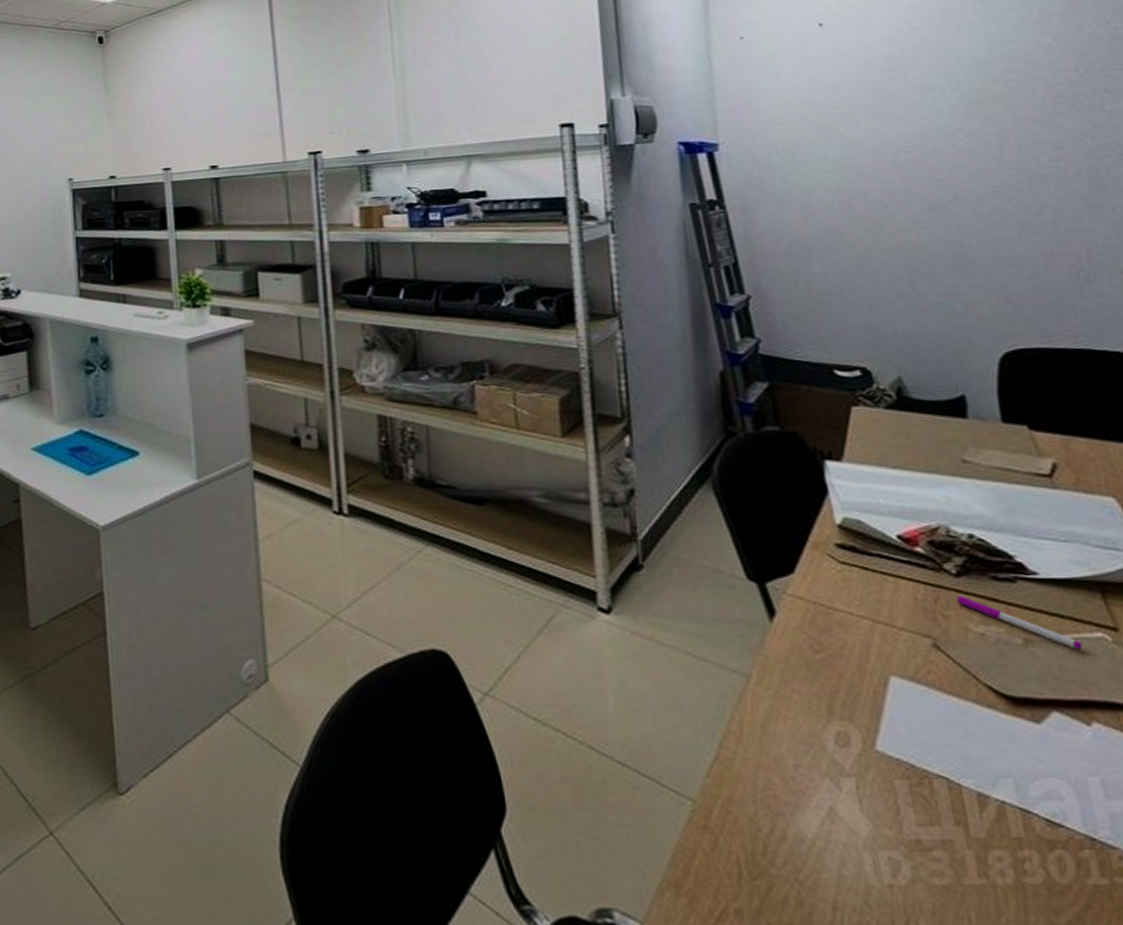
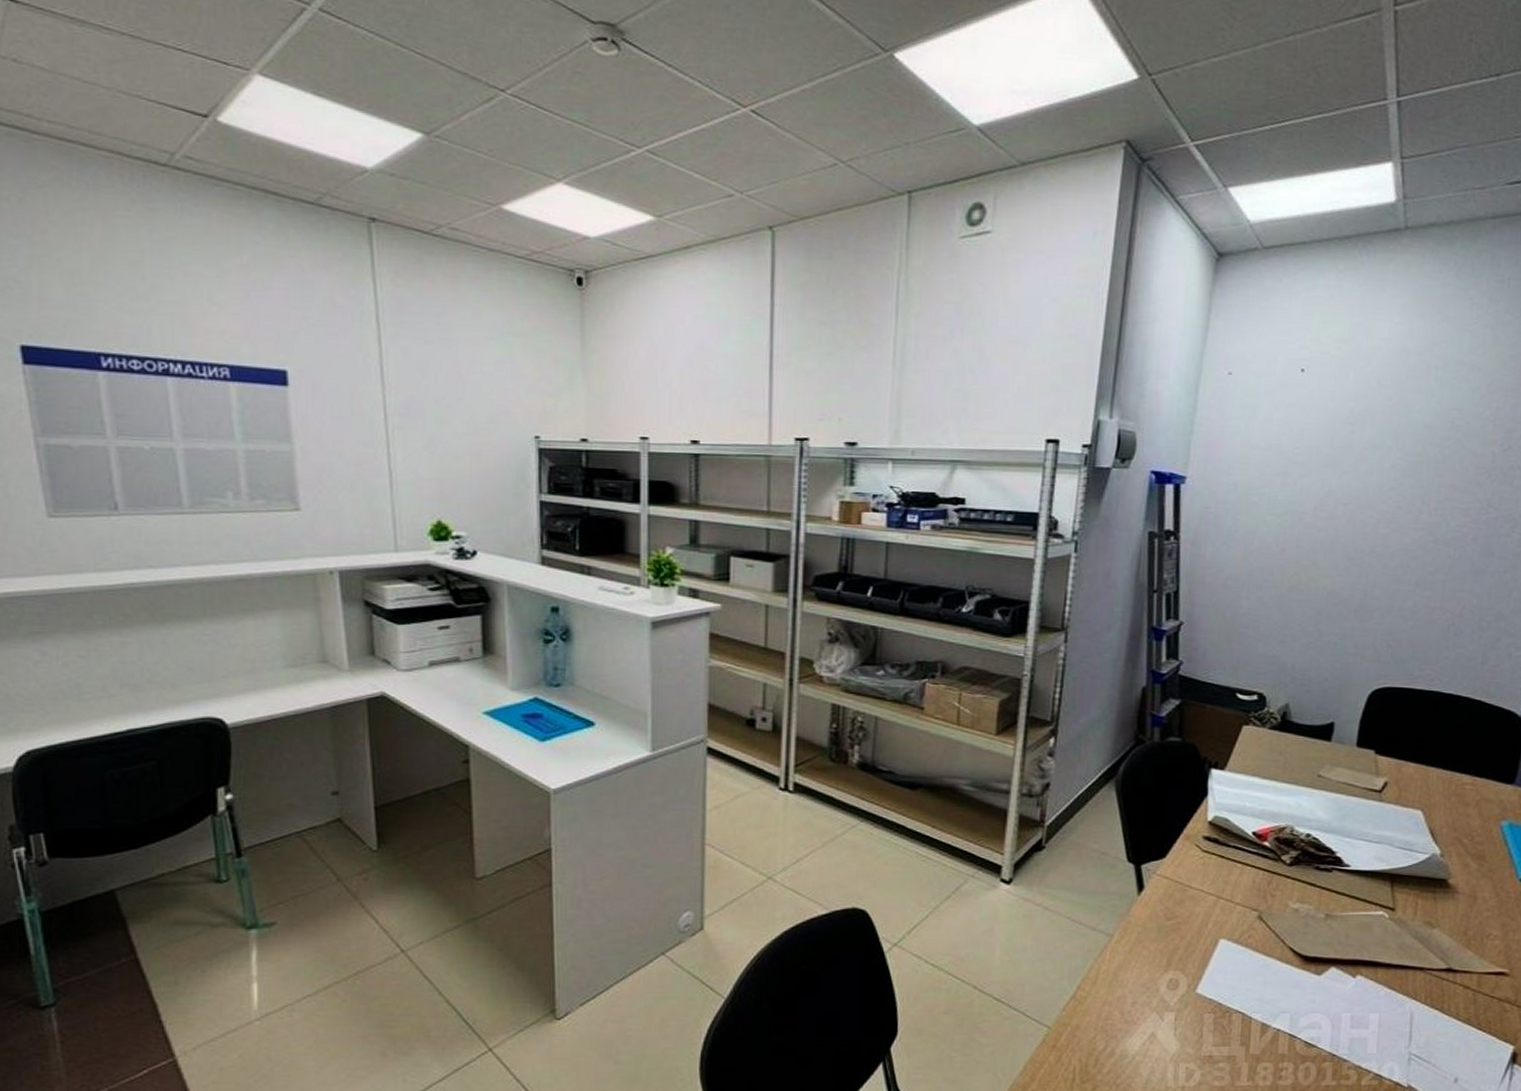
pen: present [956,595,1083,650] -> none [1285,880,1366,924]

